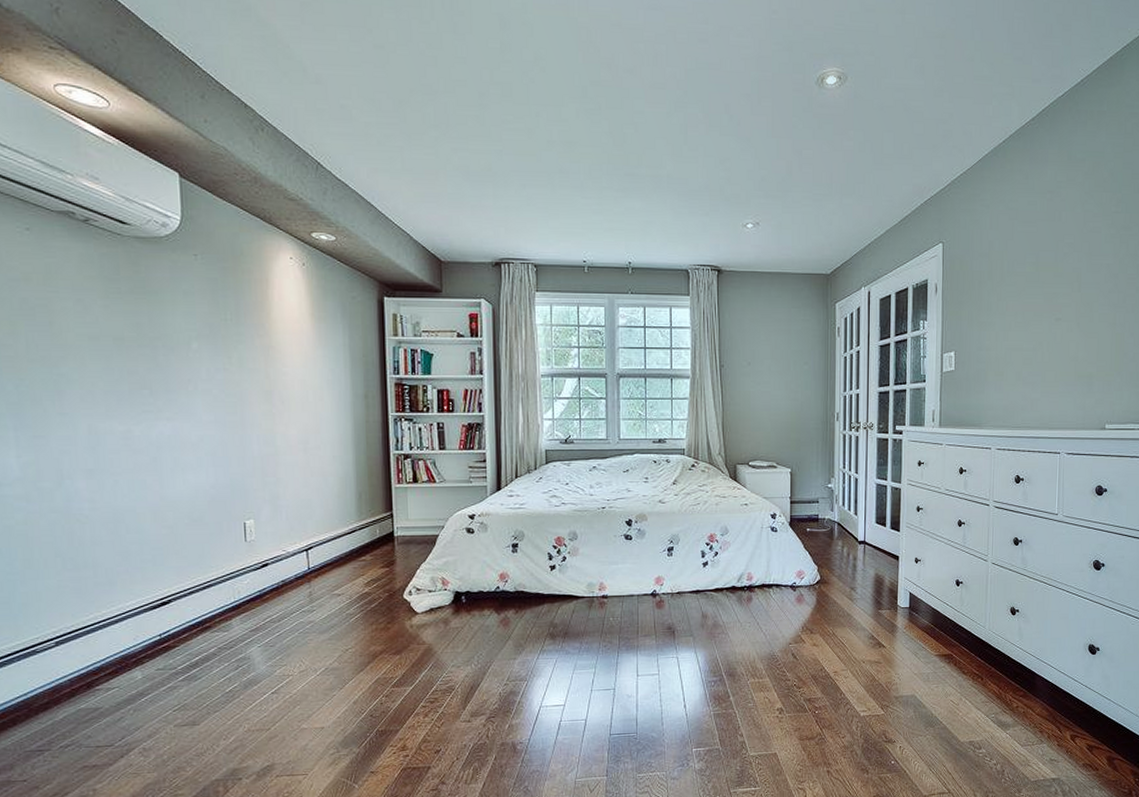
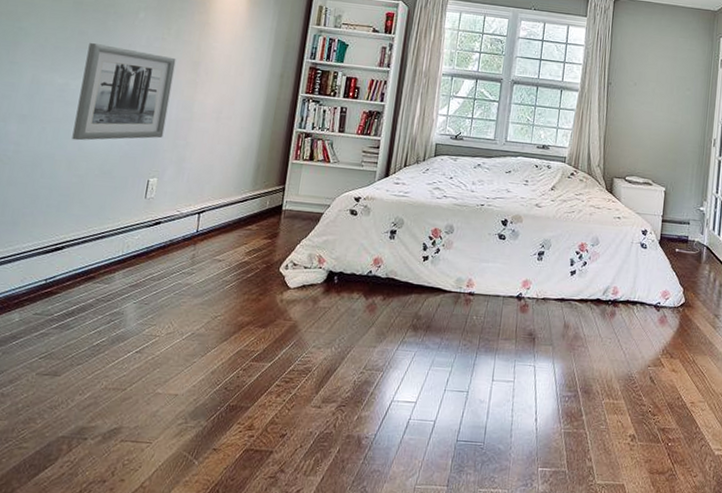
wall art: none [143,383,250,490] -> present [72,43,176,141]

